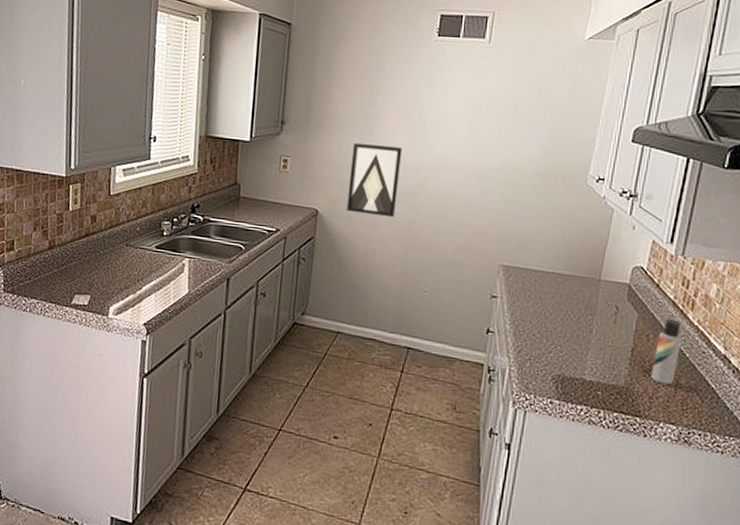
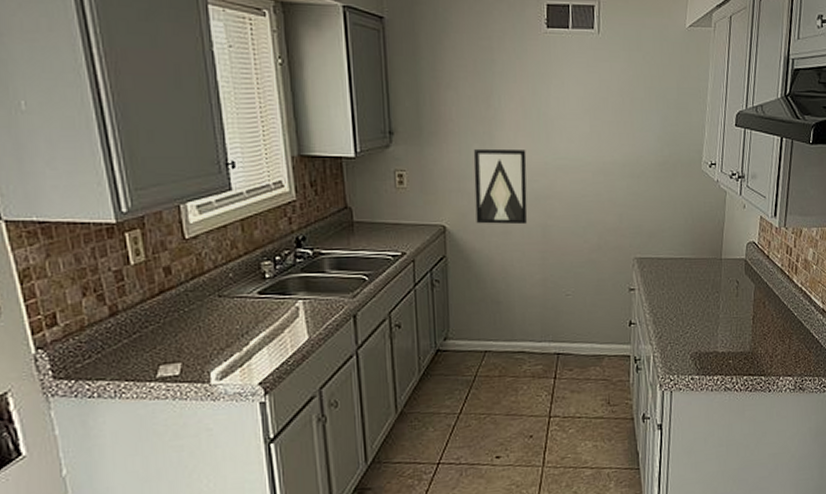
lotion bottle: present [651,319,682,385] -> none [769,285,791,343]

